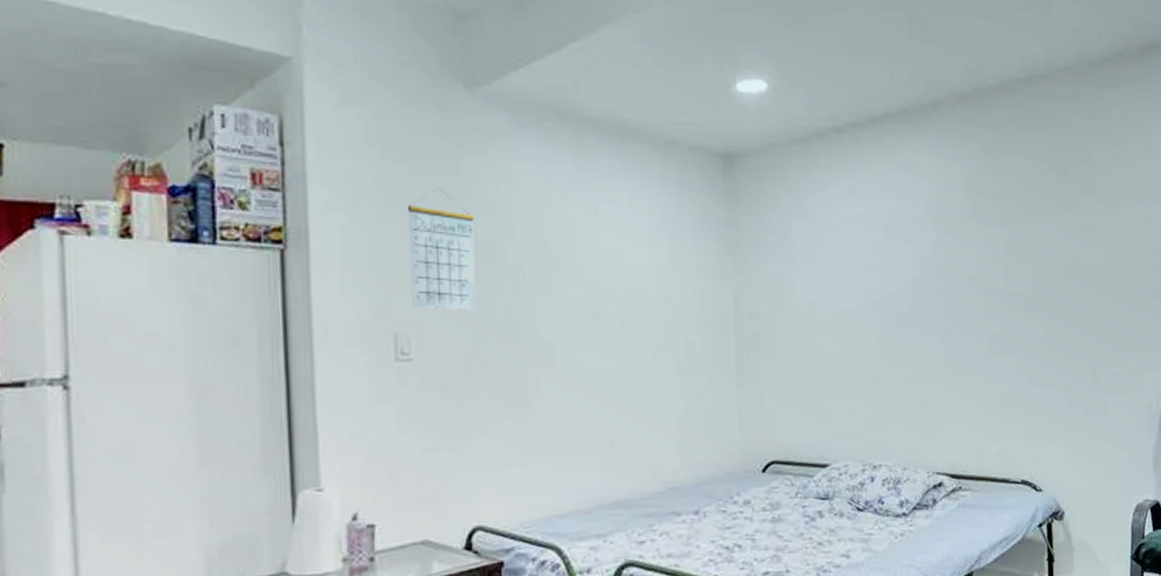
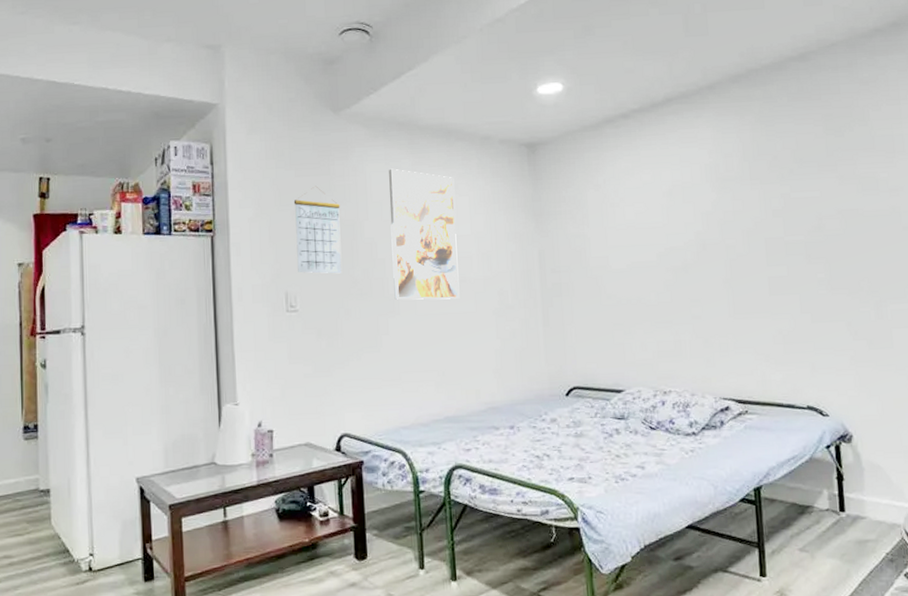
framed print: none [543,172,635,350] -> present [389,168,460,300]

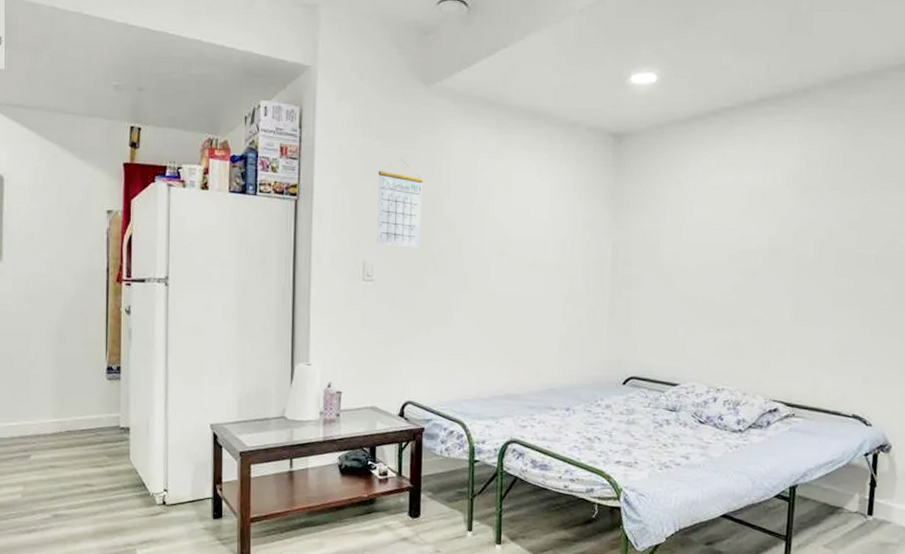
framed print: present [389,168,460,300] -> none [468,147,537,282]

